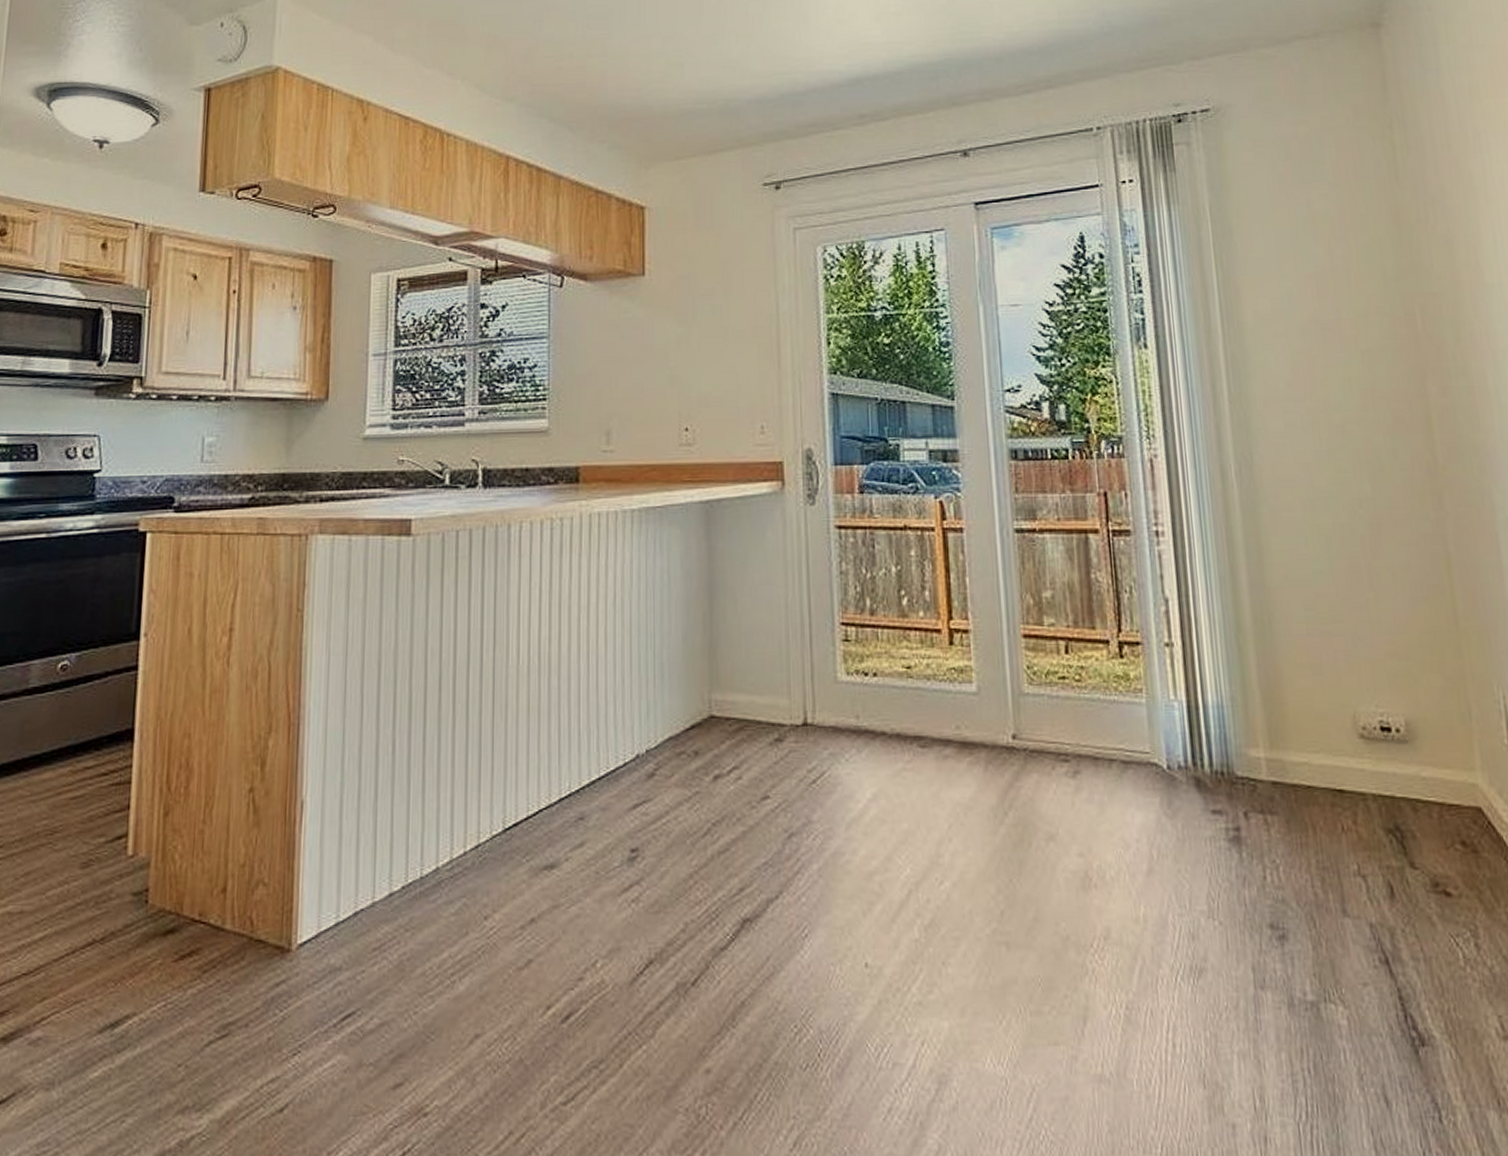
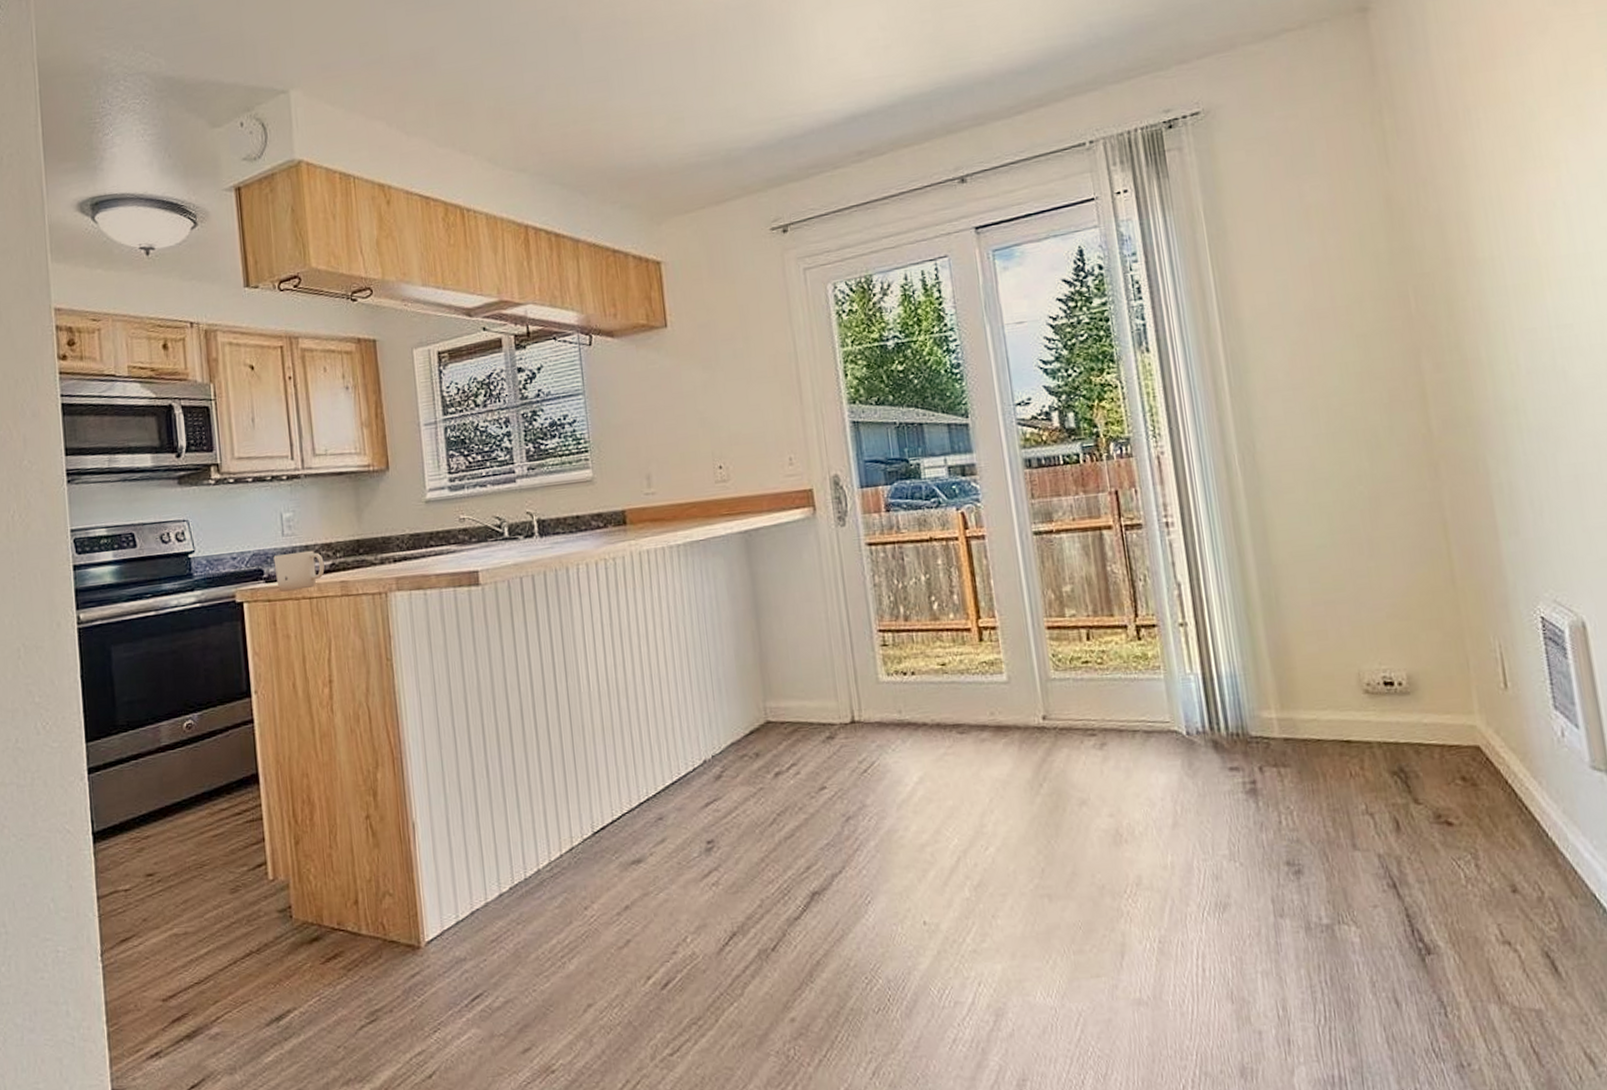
mug: none [187,480,243,524] -> present [273,550,325,592]

